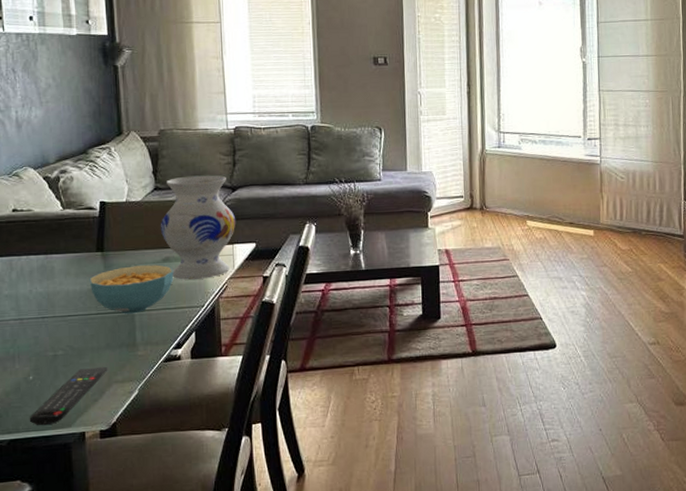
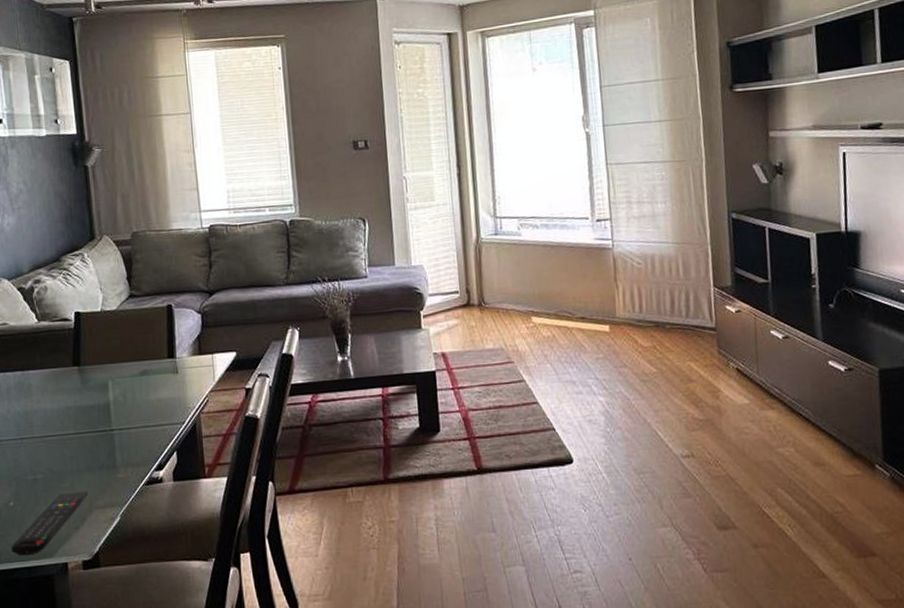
cereal bowl: present [89,264,174,314] -> none [66,378,152,434]
vase: present [161,175,236,280] -> none [137,278,215,395]

